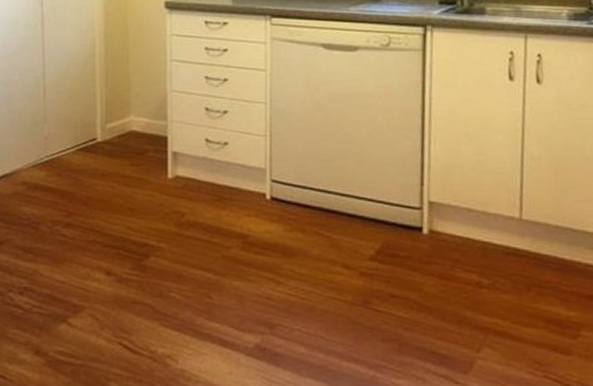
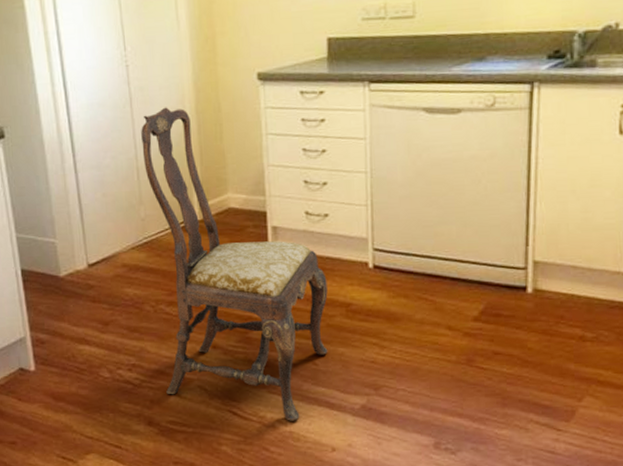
dining chair: none [50,29,225,358] -> present [141,107,328,421]

